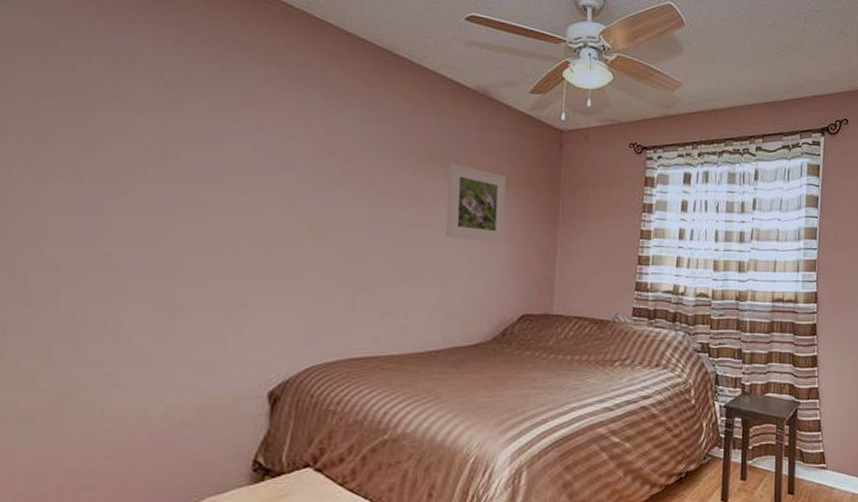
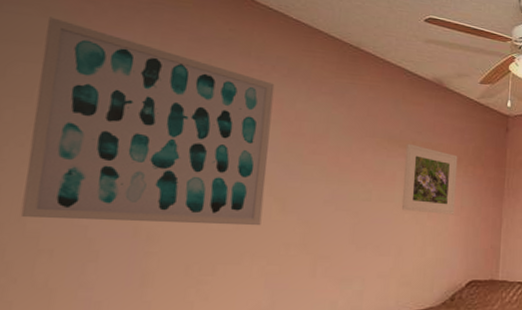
wall art: none [38,18,301,254] -> present [20,17,275,226]

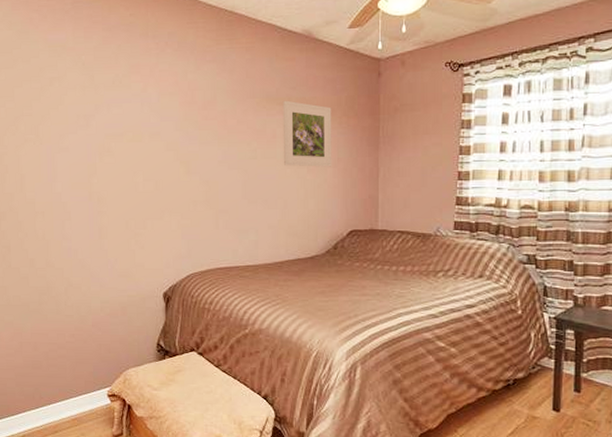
wall art: present [20,17,275,226] -> none [13,29,173,189]

